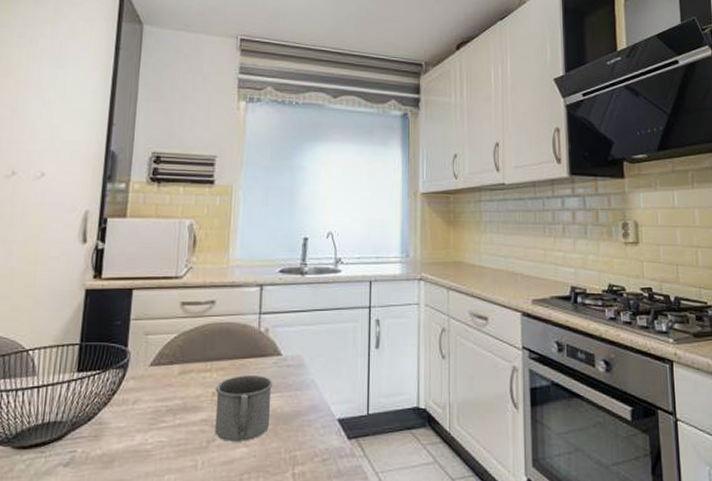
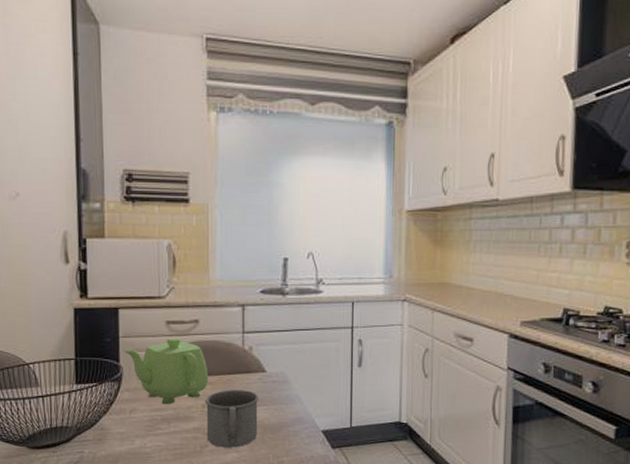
teapot: none [132,319,221,394] -> present [122,337,209,405]

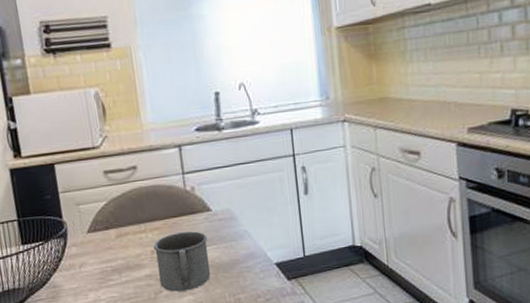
teapot: present [122,337,209,405] -> none [64,186,154,256]

